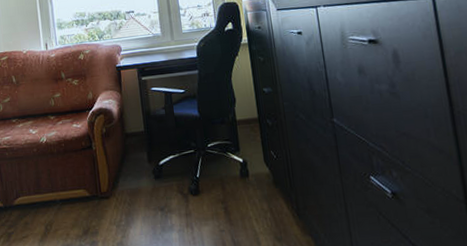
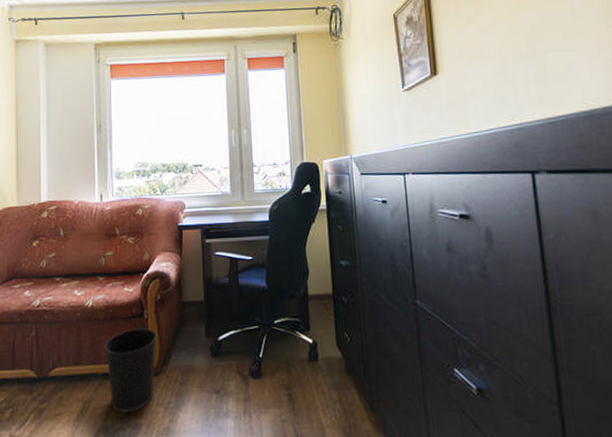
wastebasket: none [60,157,106,232] -> present [104,327,158,413]

